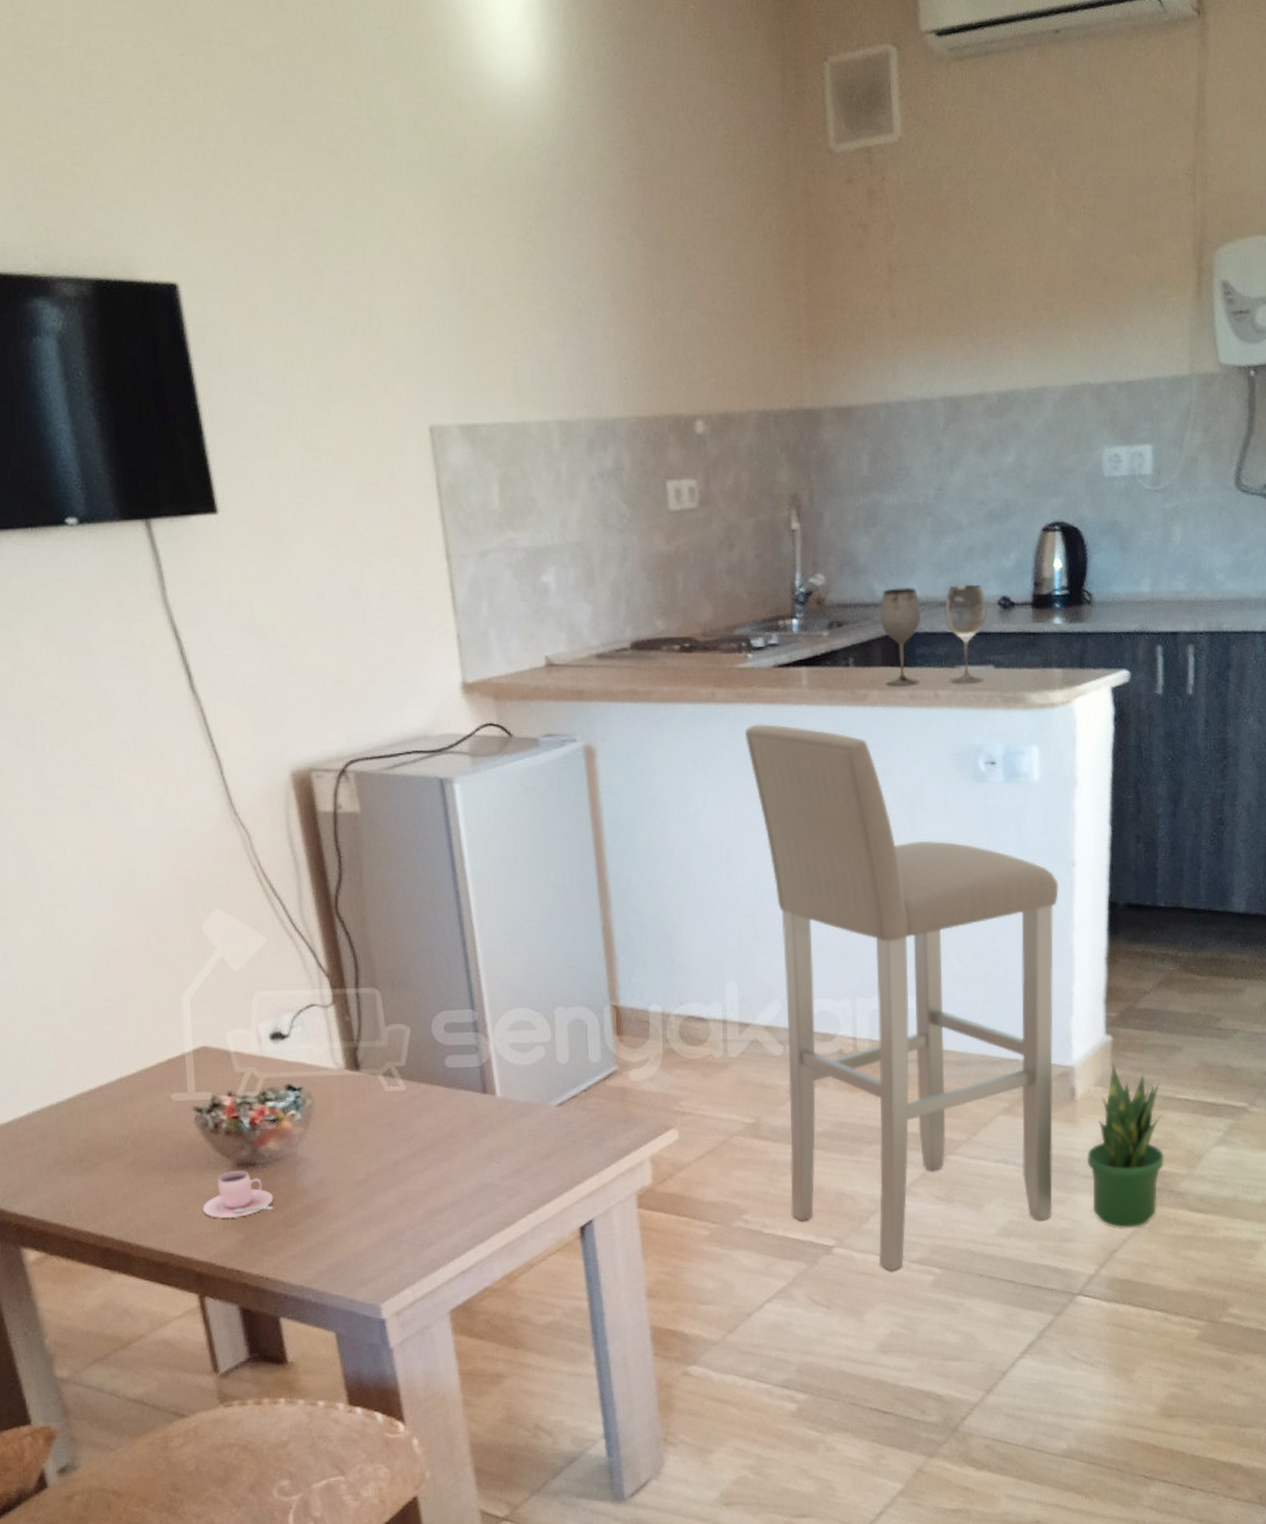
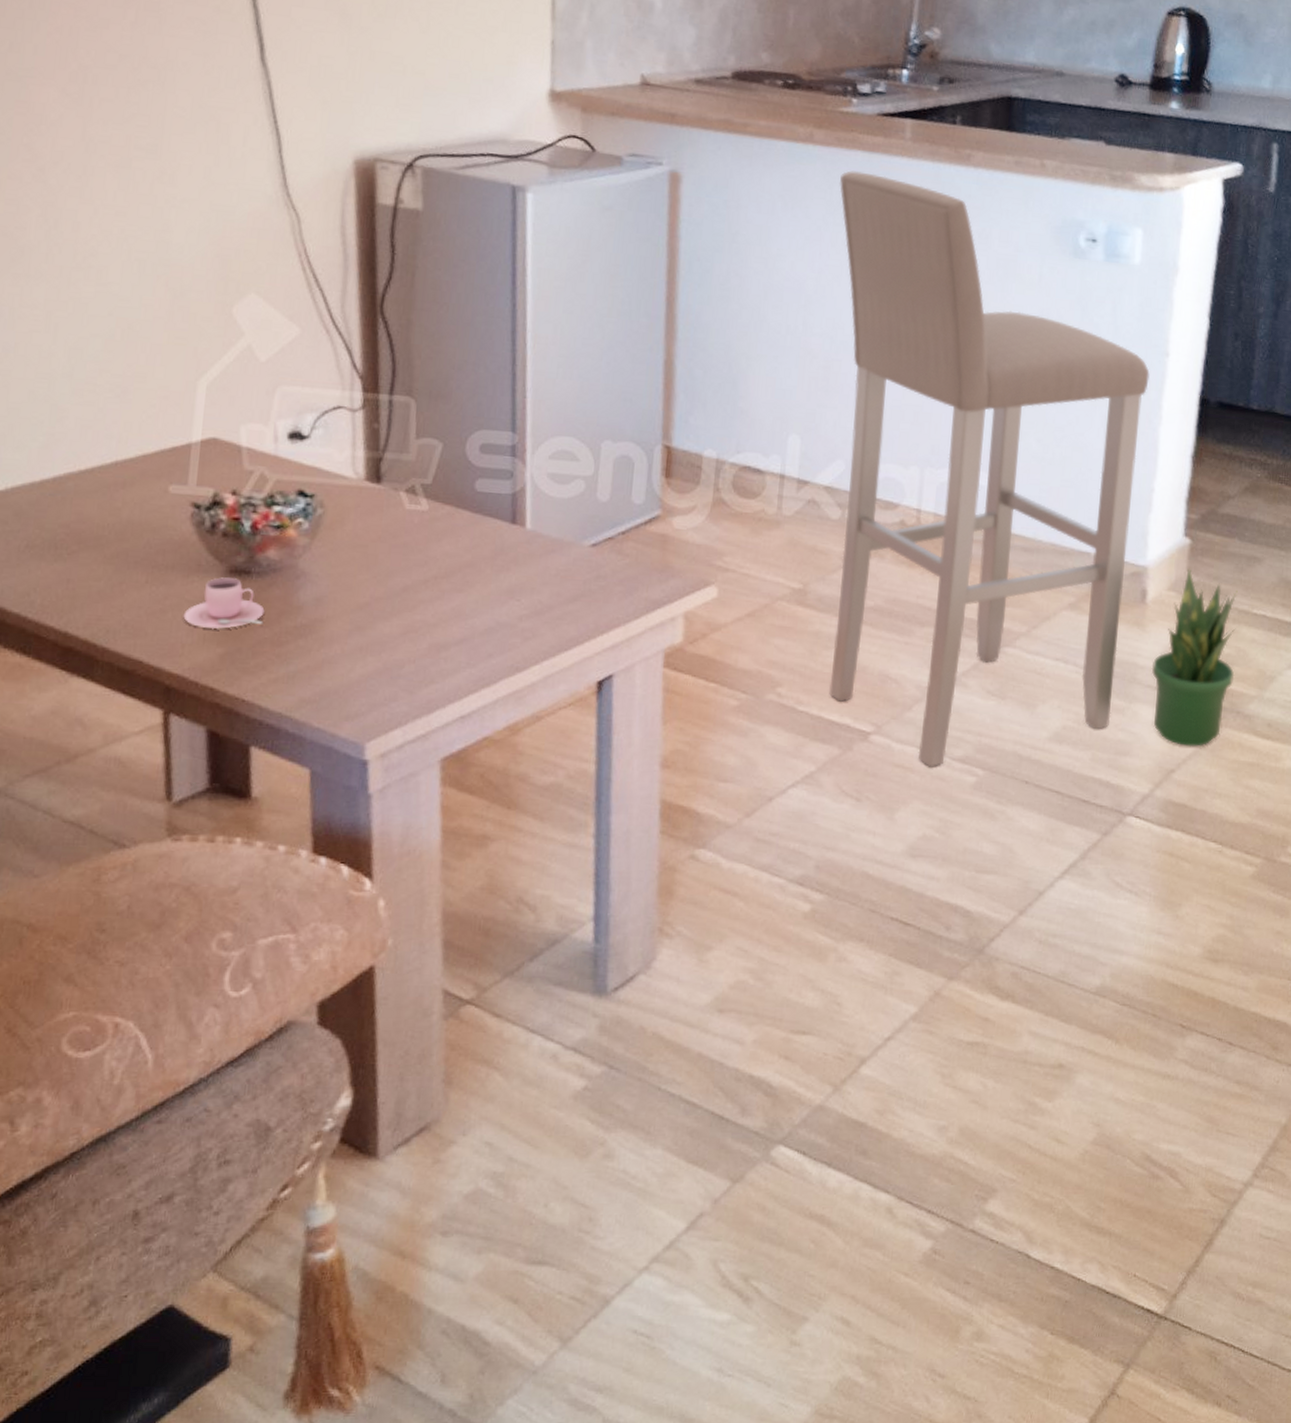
wineglass: present [879,584,987,688] -> none [991,51,1103,159]

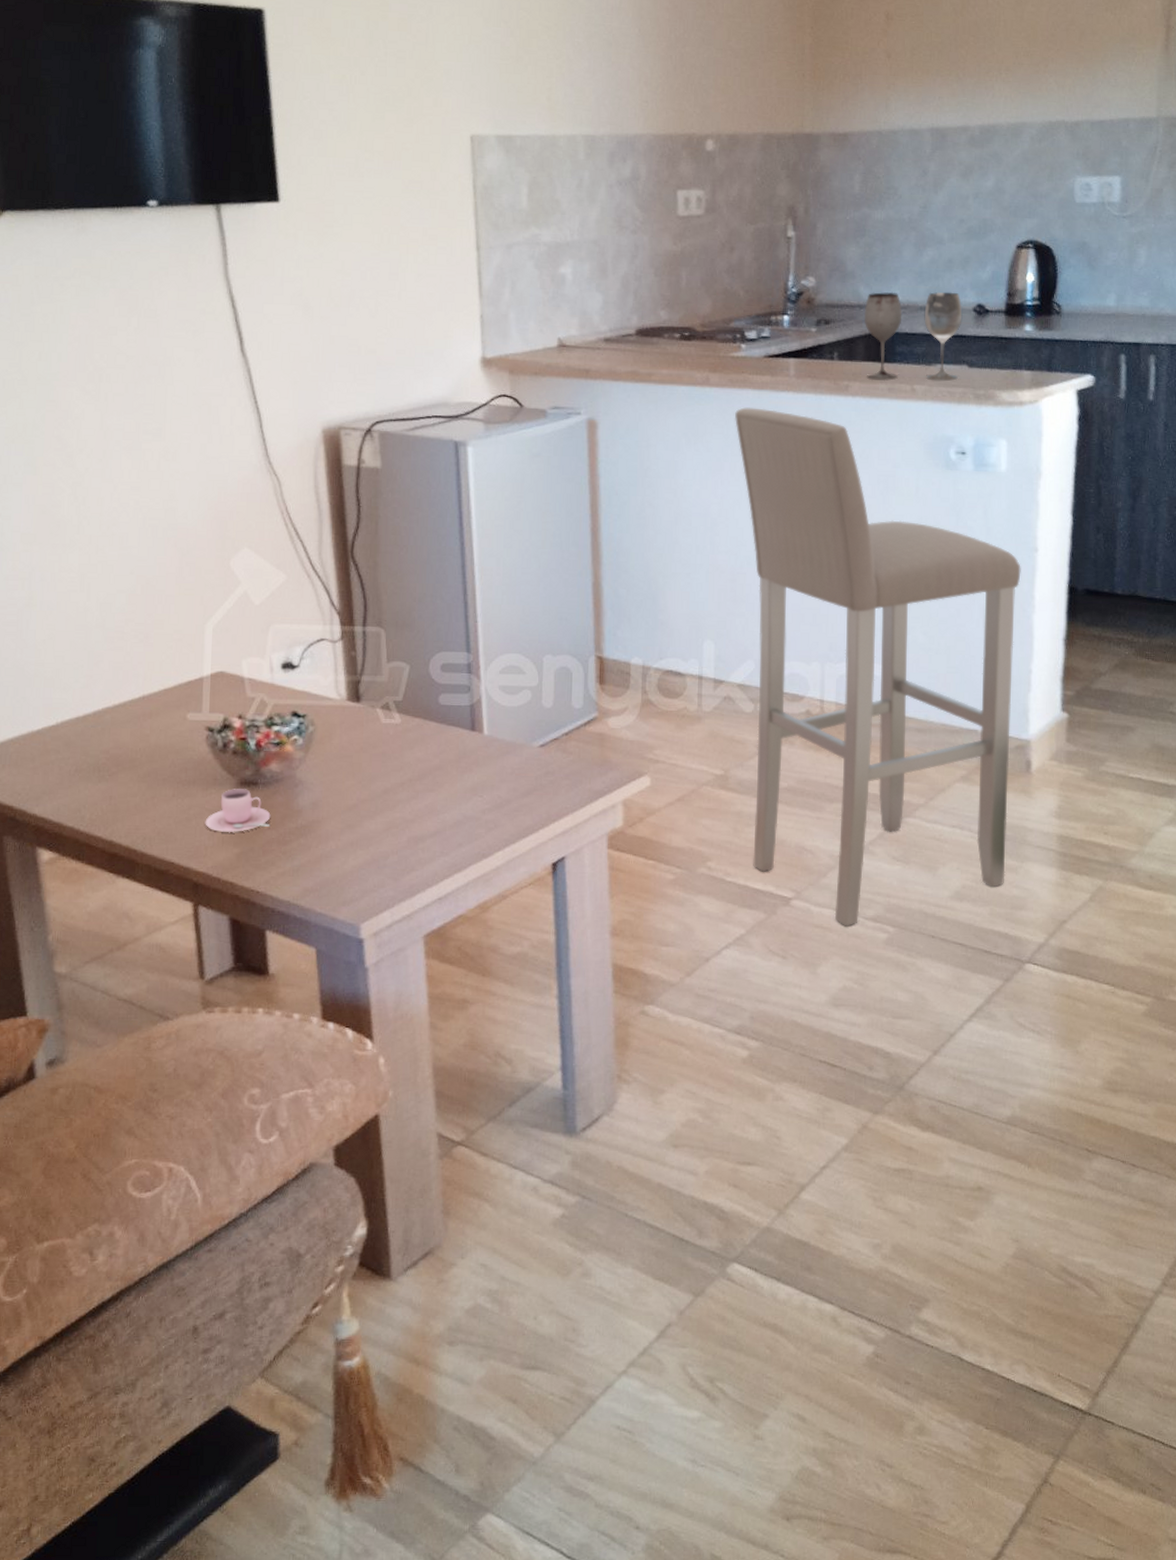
wineglass: none [991,51,1103,159] -> present [864,291,963,382]
planter: present [1151,568,1238,747] -> none [1039,739,1116,899]

